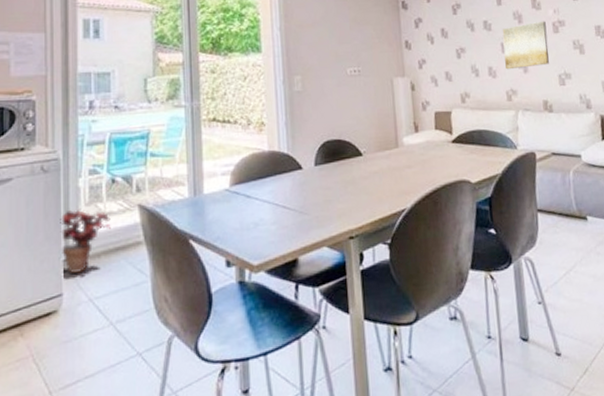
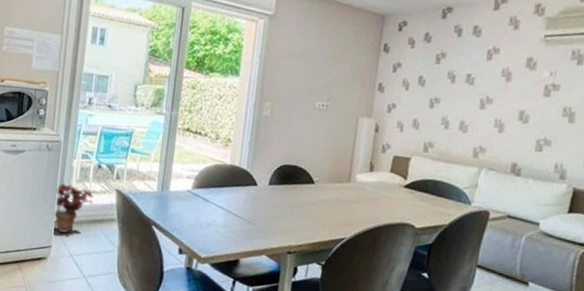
wall art: present [502,21,549,70] -> none [479,82,538,128]

